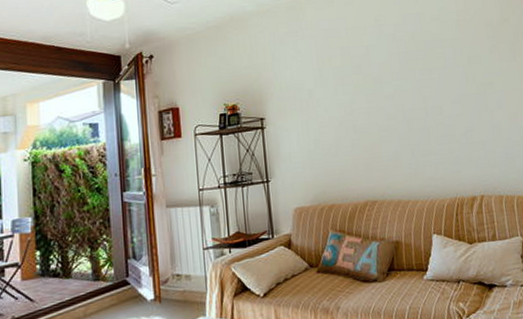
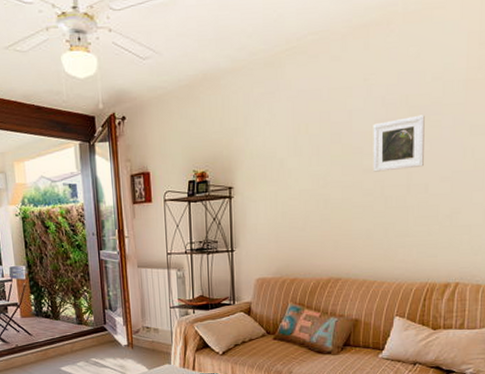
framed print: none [388,48,436,98] -> present [373,115,425,172]

